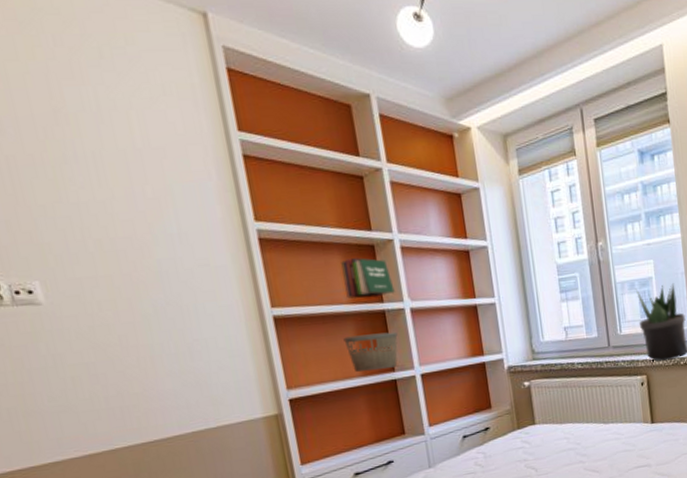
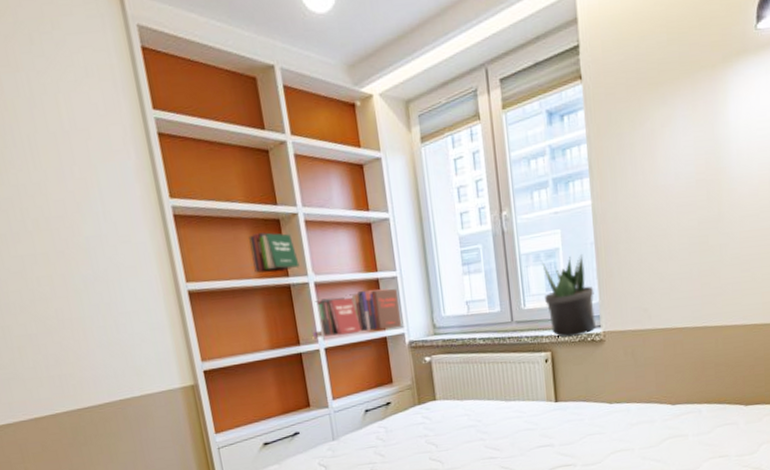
basket: present [343,332,398,373] -> none [252,306,303,346]
books: none [407,323,459,364] -> present [311,297,362,338]
books: none [443,315,500,358] -> present [345,288,401,332]

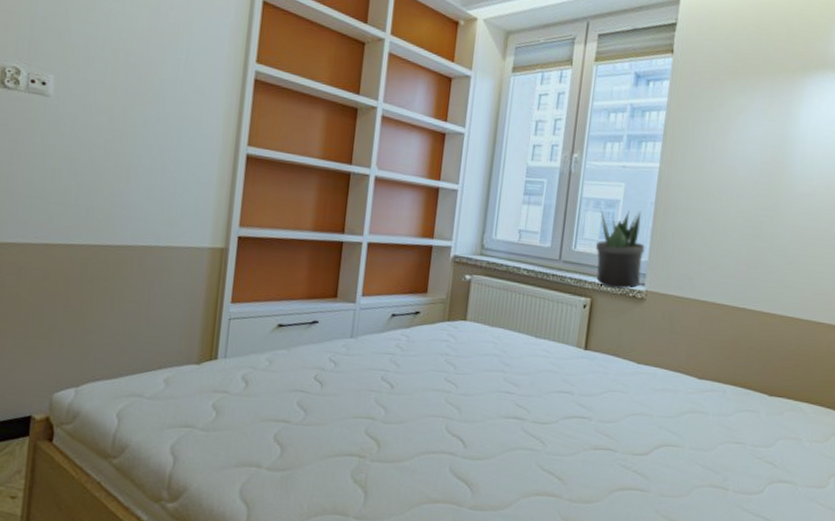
books: present [249,232,300,273] -> none [319,116,366,159]
books: present [311,297,362,338] -> none [359,194,410,235]
books: present [345,288,401,332] -> none [402,194,455,240]

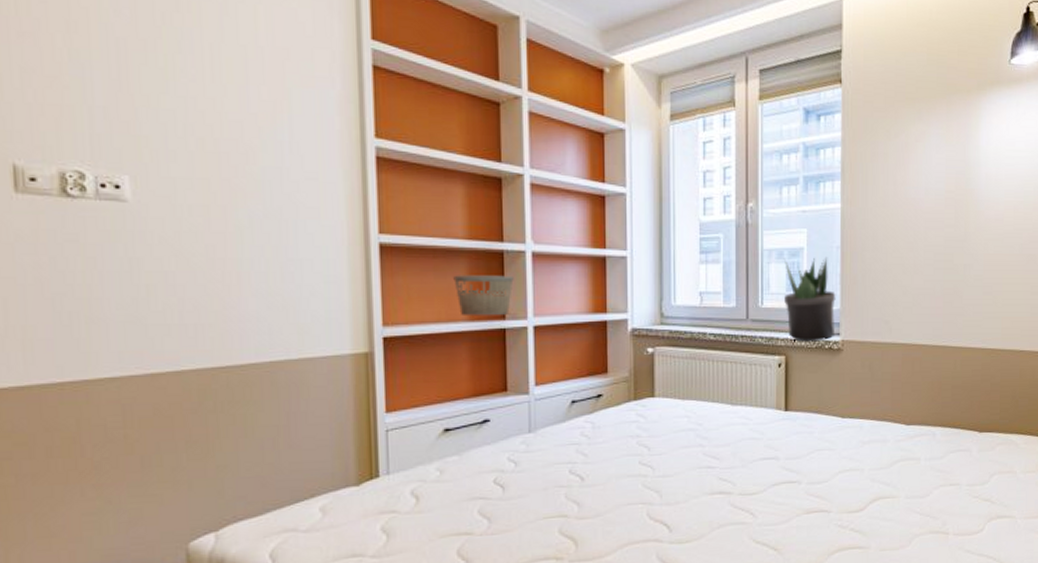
basket: none [304,189,356,230] -> present [453,275,514,317]

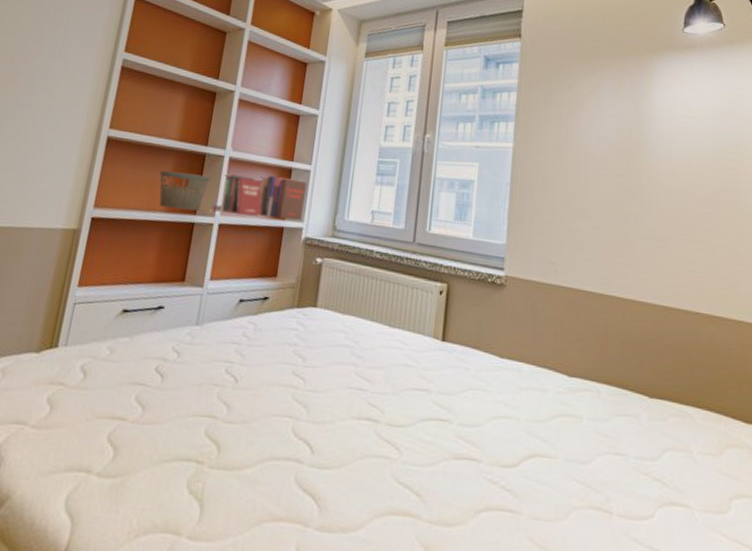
books: none [521,271,579,314] -> present [211,174,262,217]
books: none [566,267,626,313] -> present [255,175,308,221]
planter: present [783,257,836,343] -> none [451,188,503,274]

